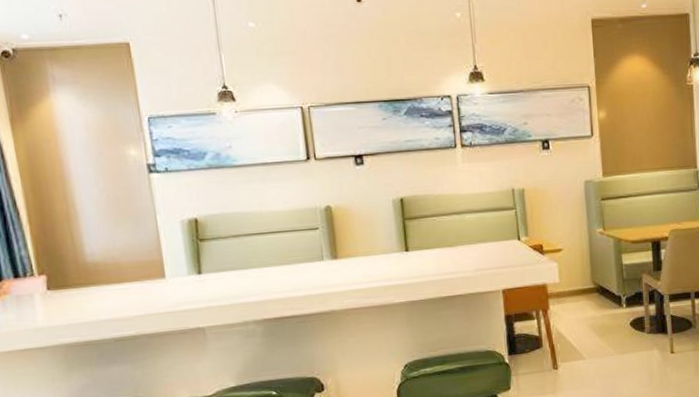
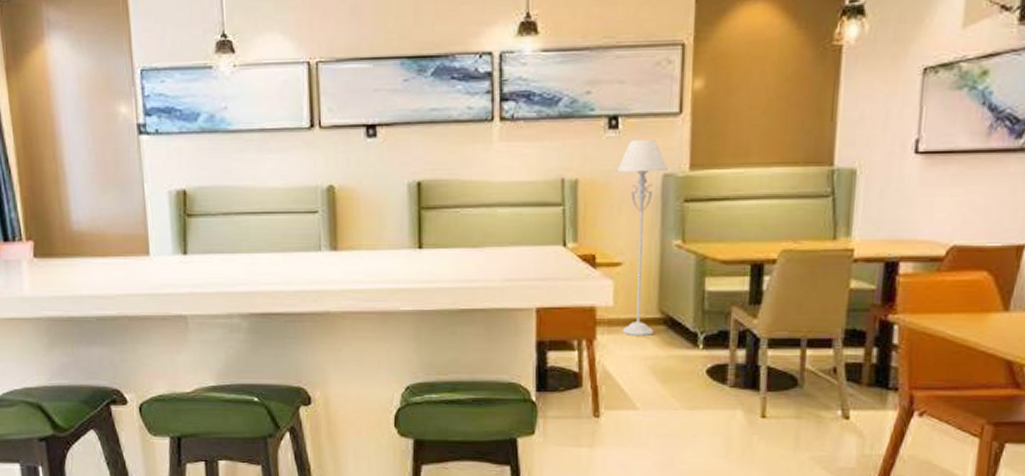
floor lamp: none [552,156,590,304] -> present [617,140,668,337]

